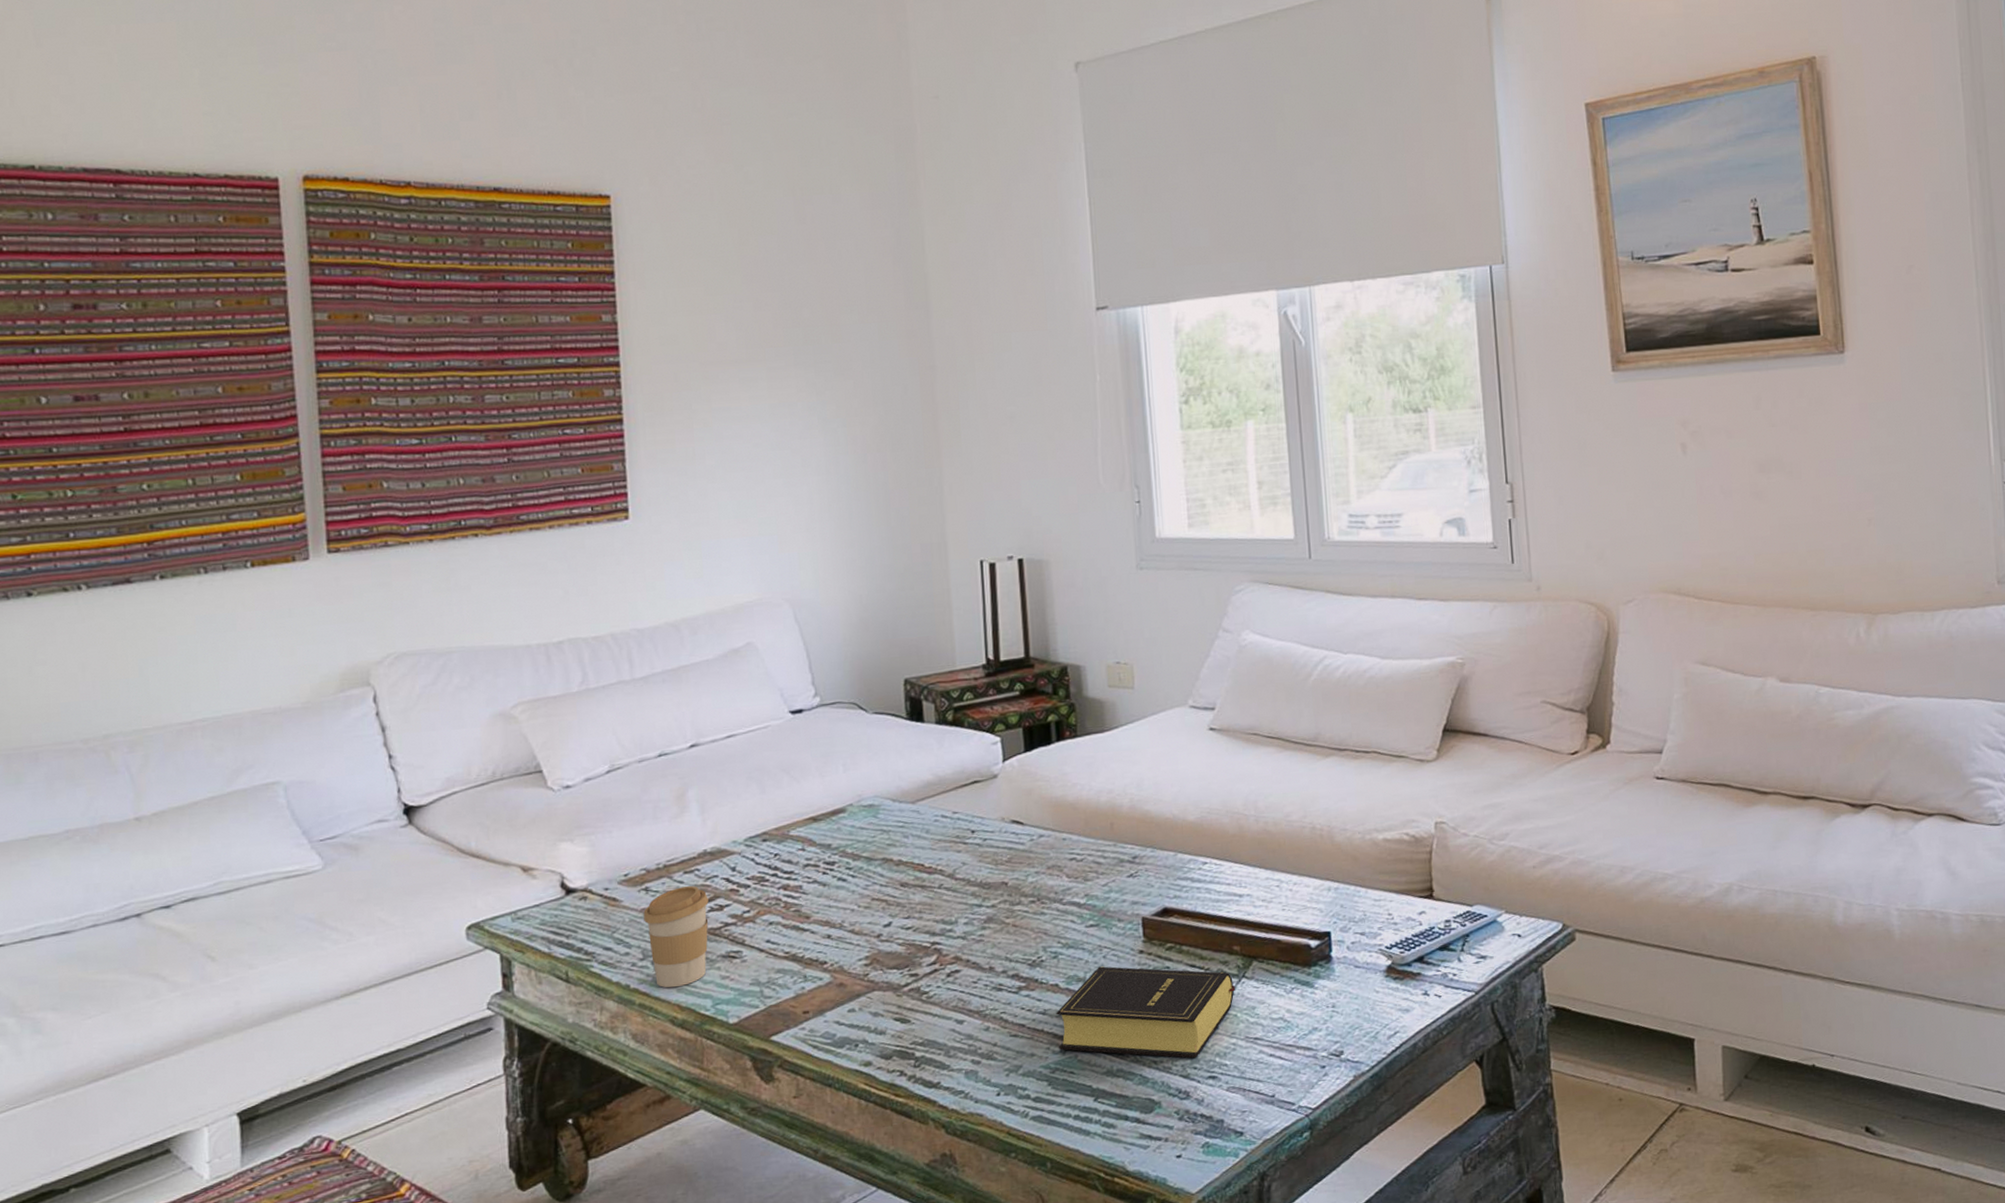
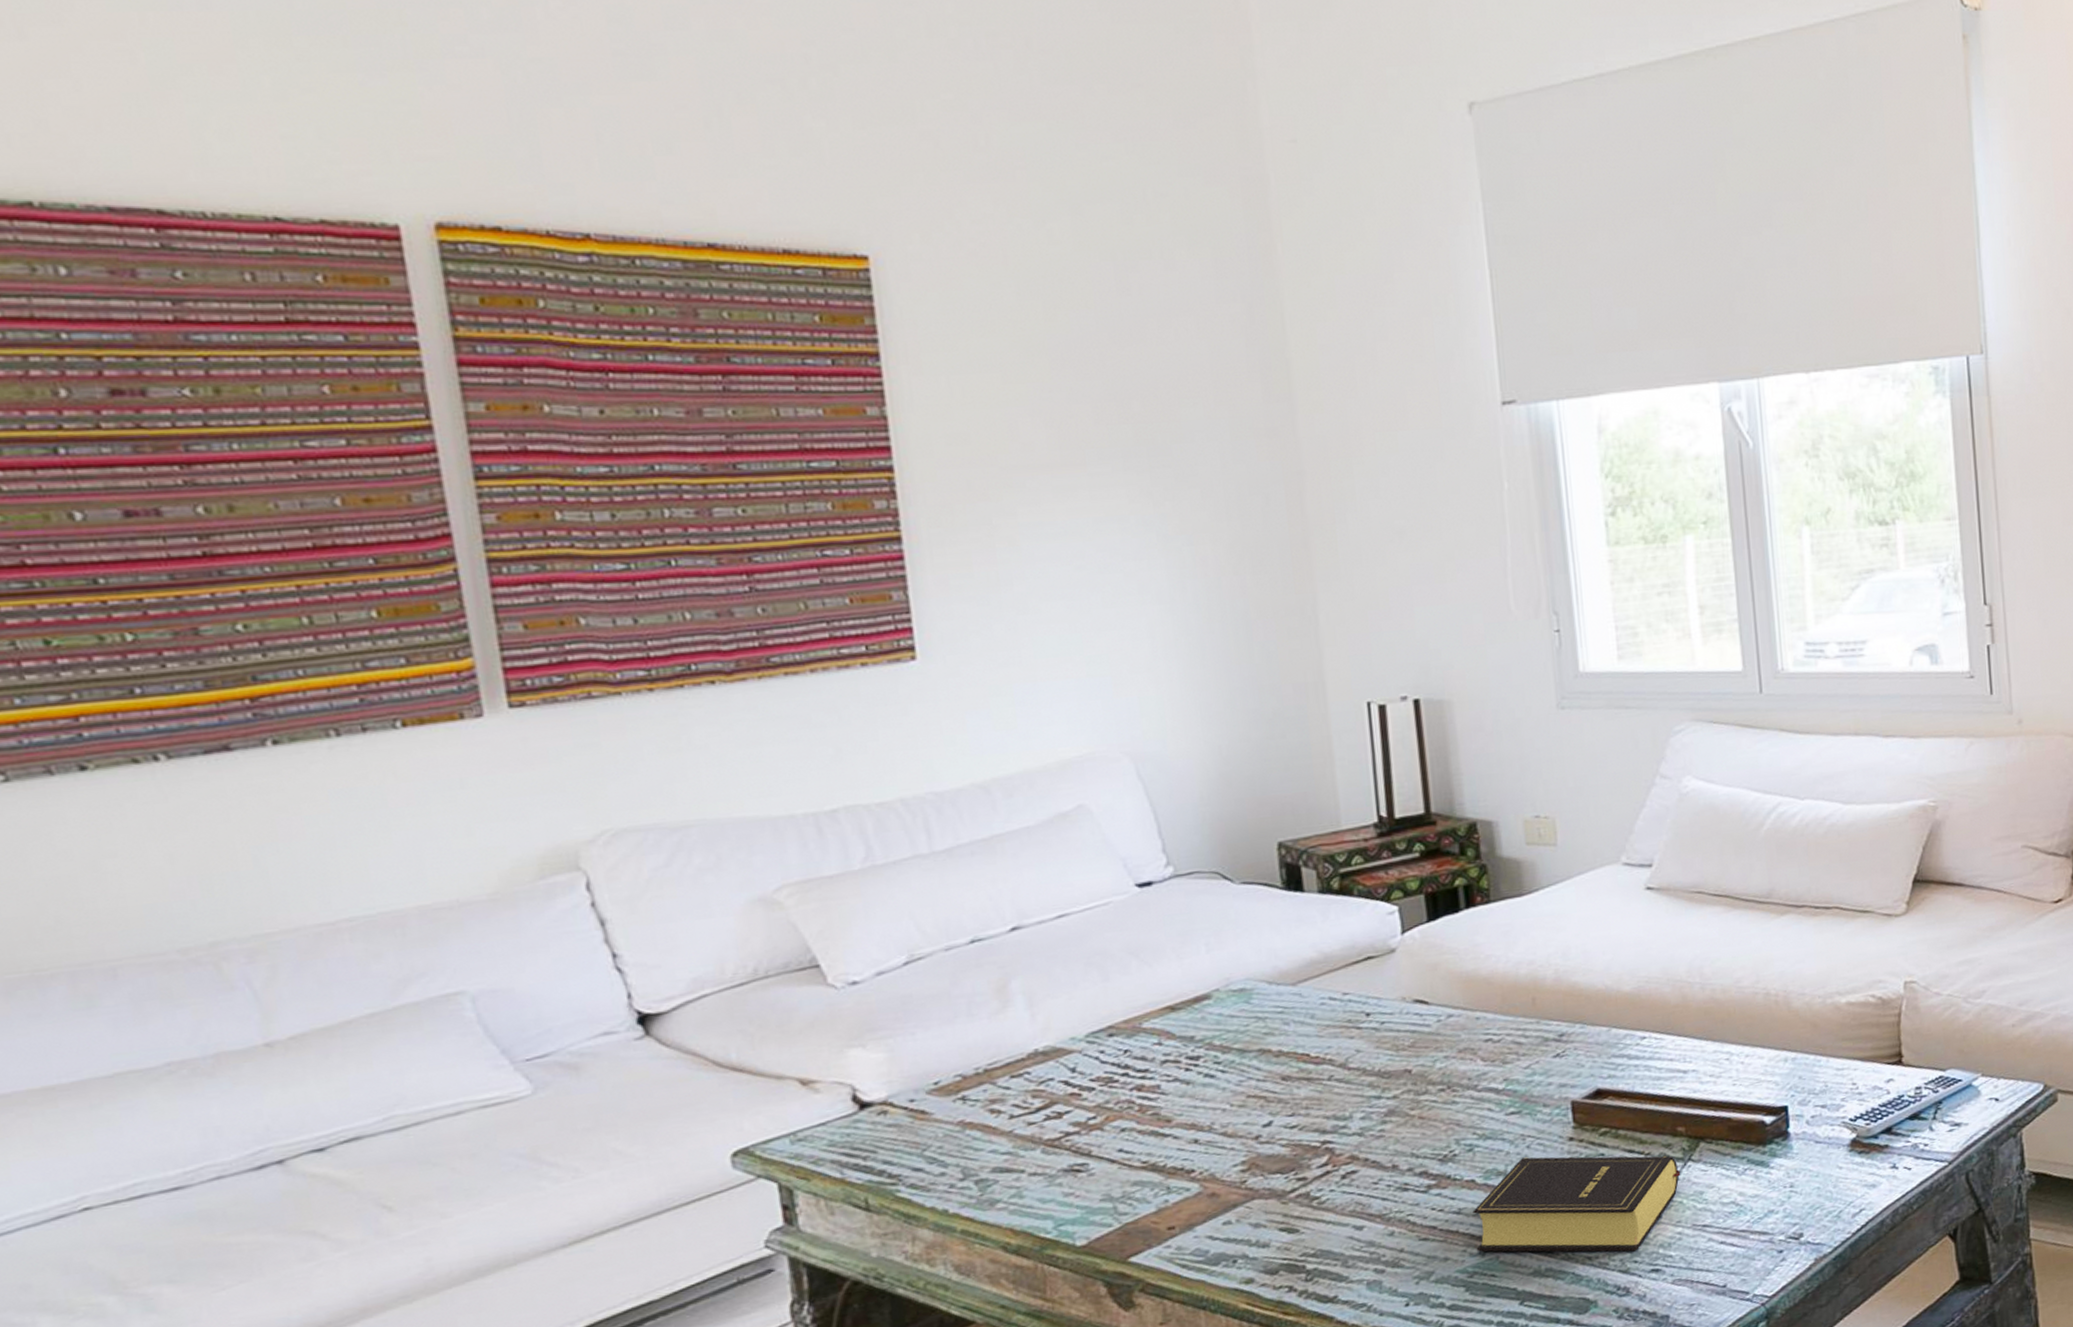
coffee cup: present [643,886,709,988] -> none [961,1091,1045,1211]

